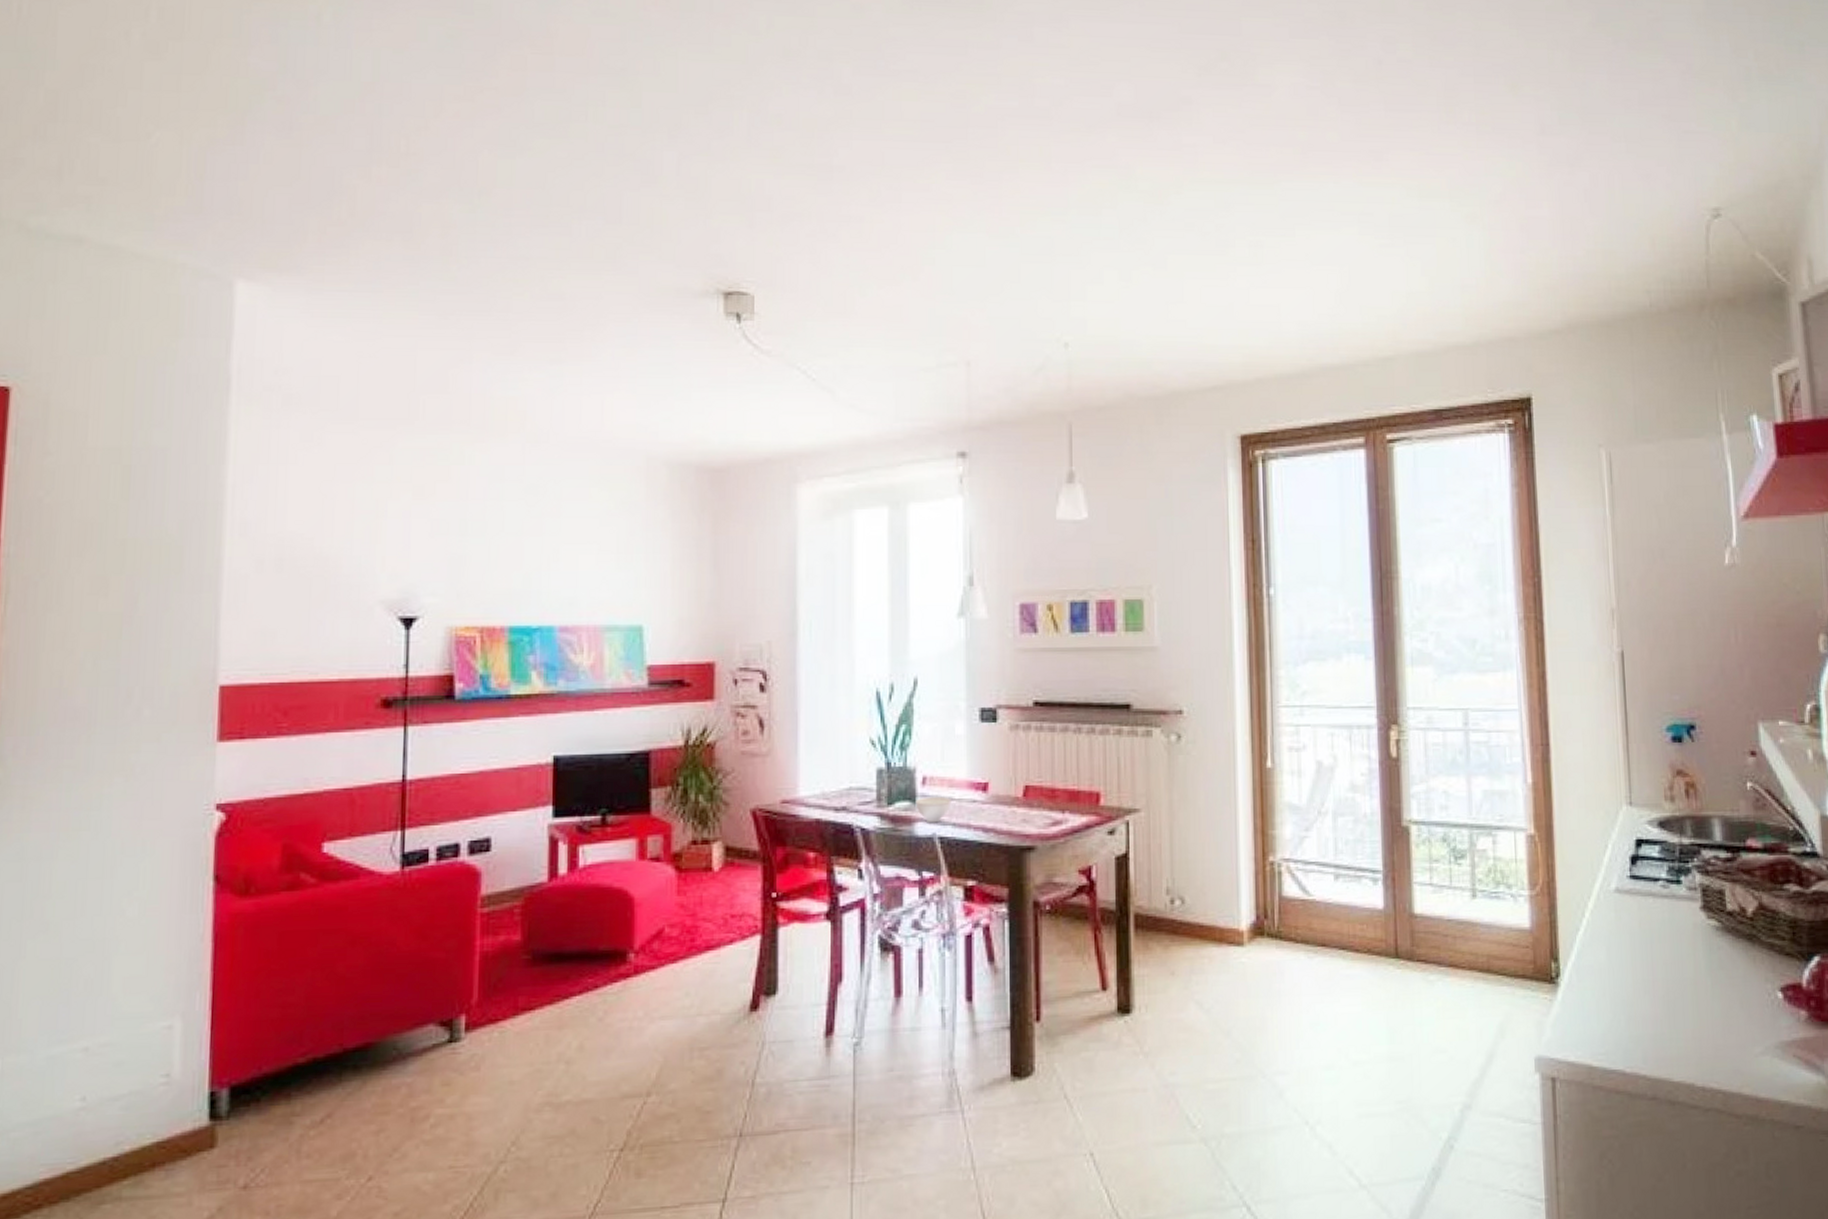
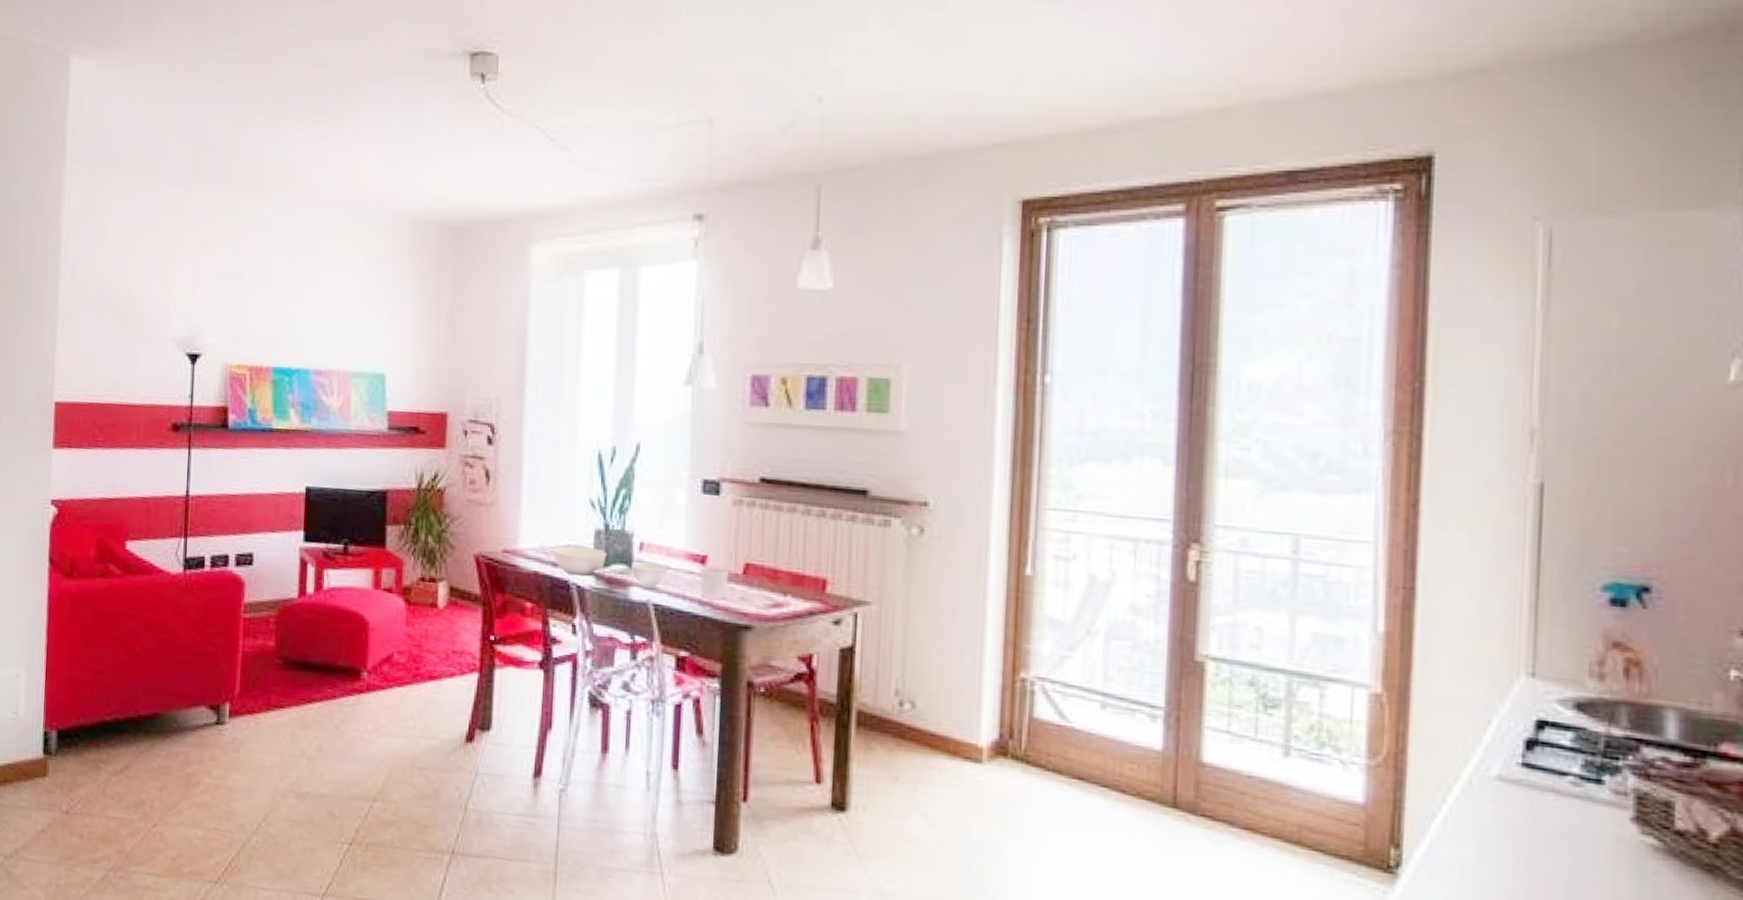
bowl: none [834,788,890,817] -> present [552,546,607,575]
mug: none [983,793,1011,826] -> present [700,567,730,601]

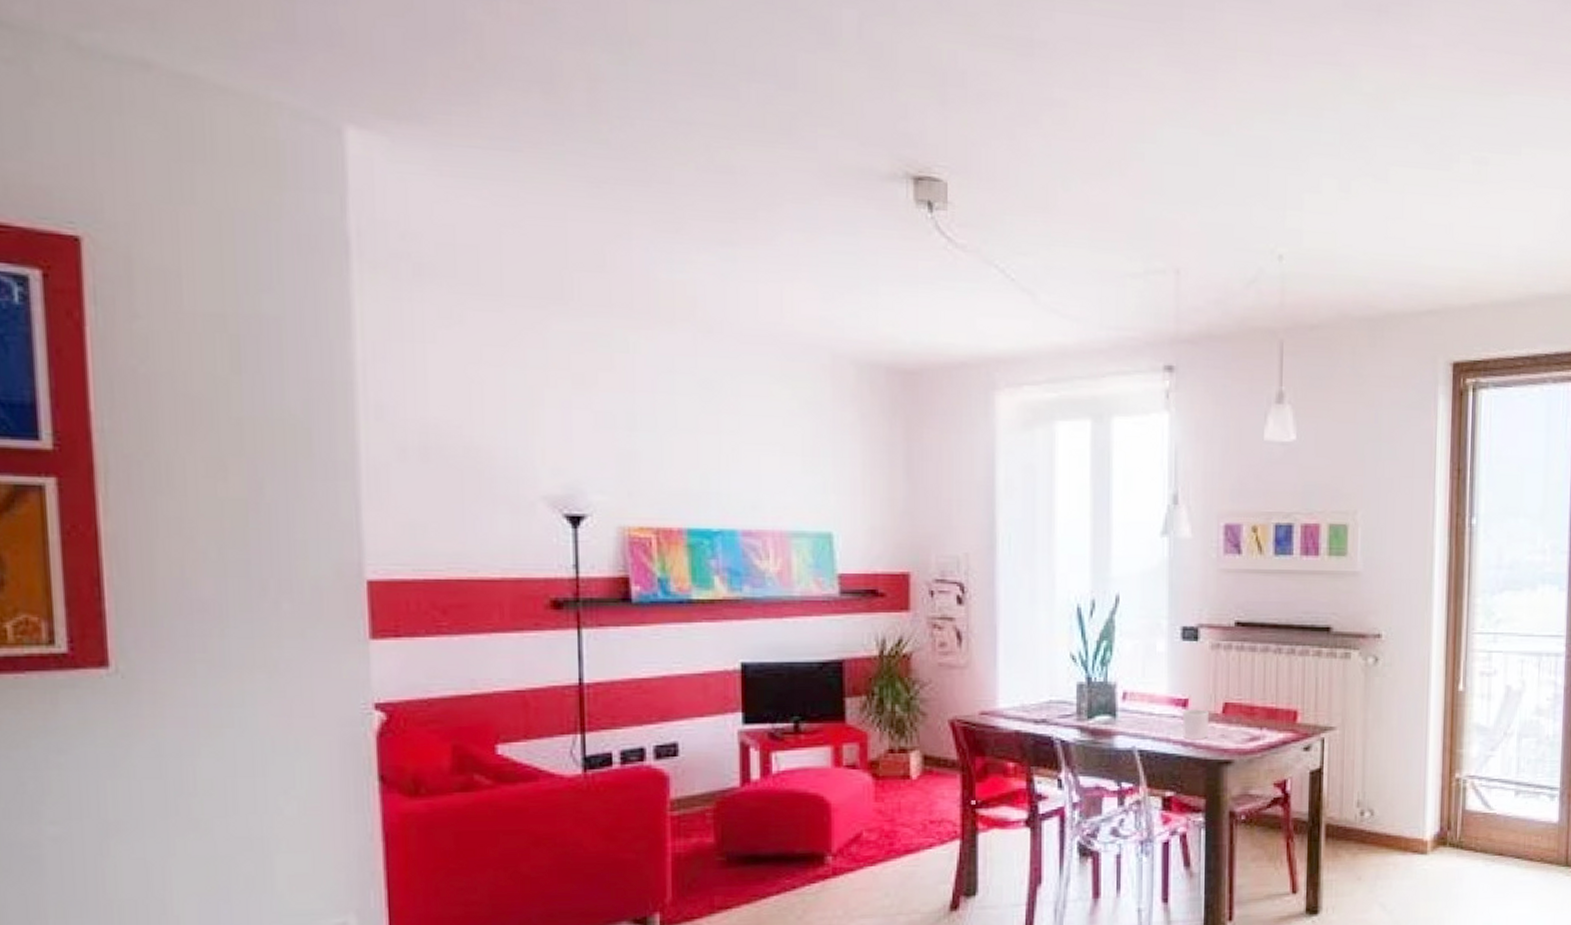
bowl: present [552,546,607,575] -> none [1034,702,1090,729]
bowl: present [631,562,668,590] -> none [1115,711,1152,737]

